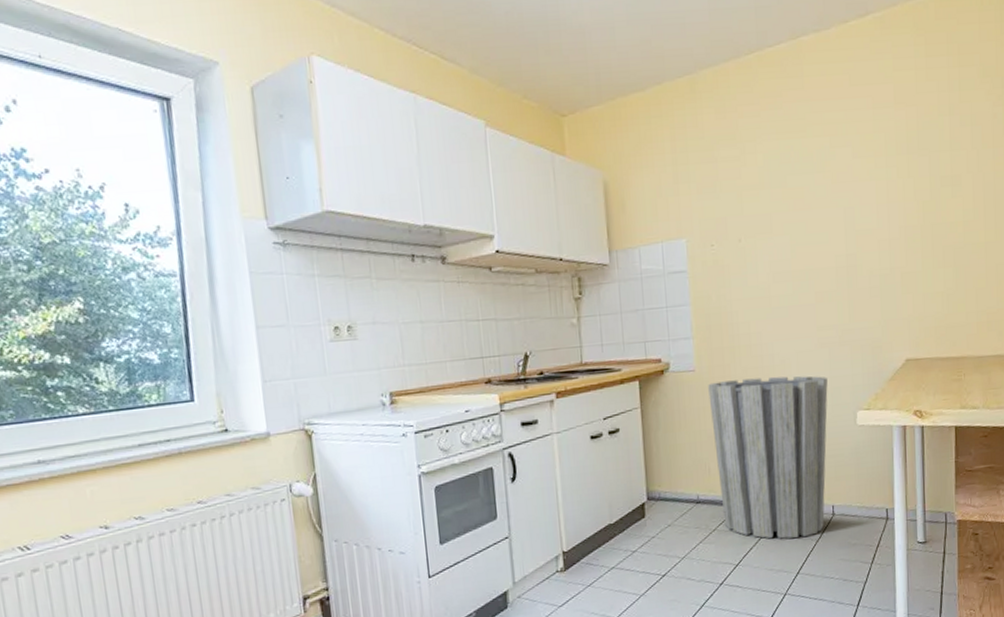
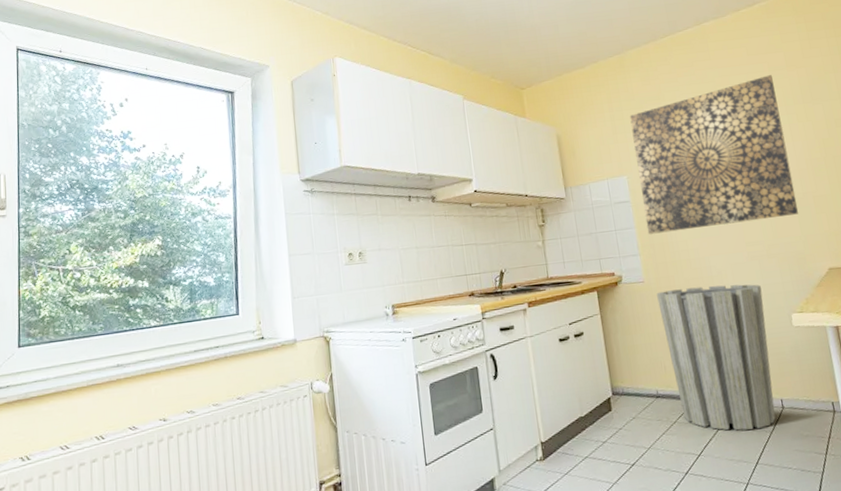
wall art: none [696,114,882,313] -> present [629,75,799,235]

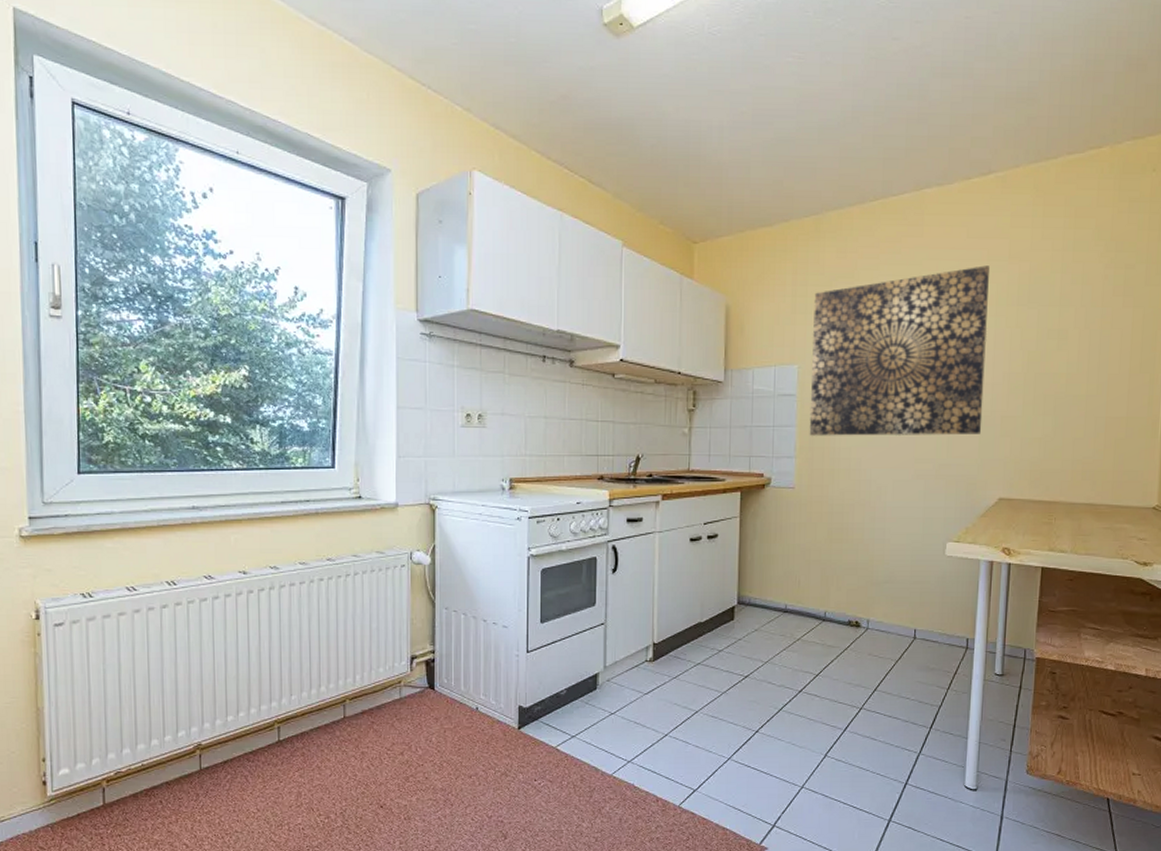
trash can: present [656,284,776,431] -> none [805,501,921,657]

